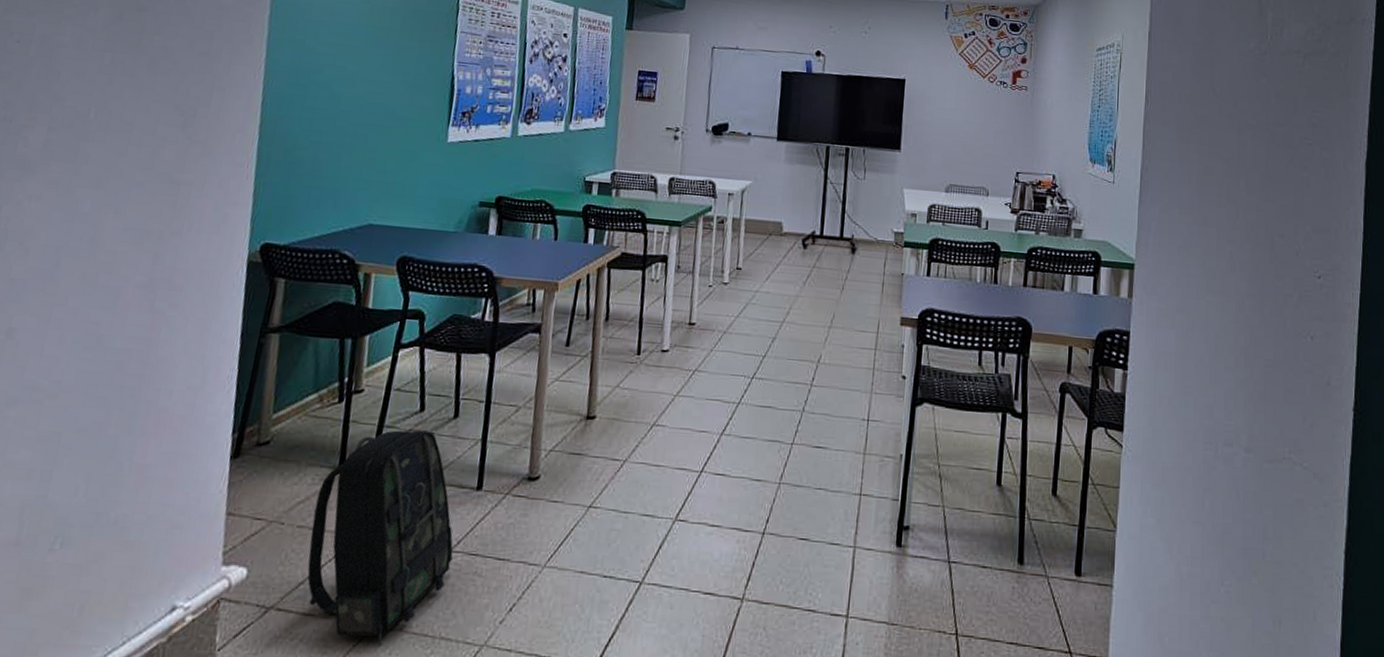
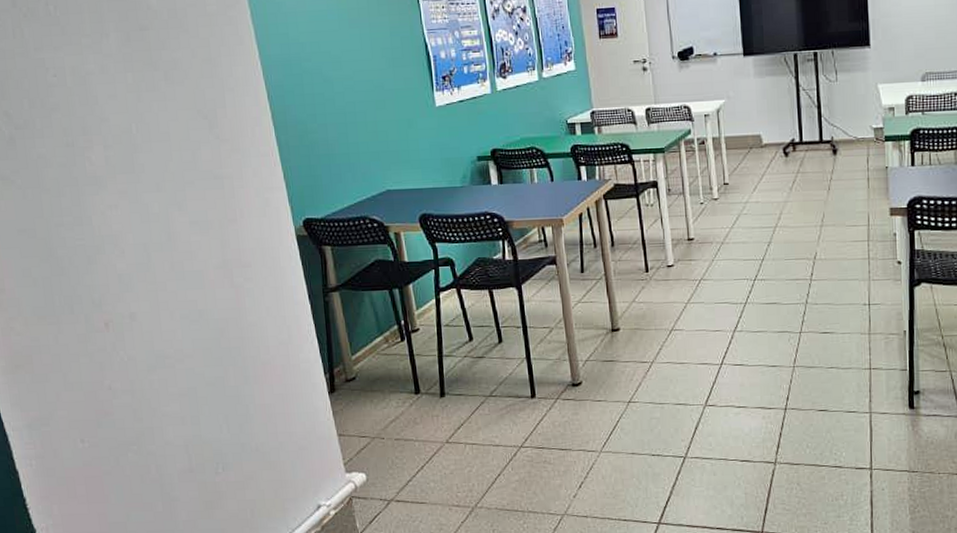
backpack: present [307,430,453,646] -> none [404,355,524,521]

